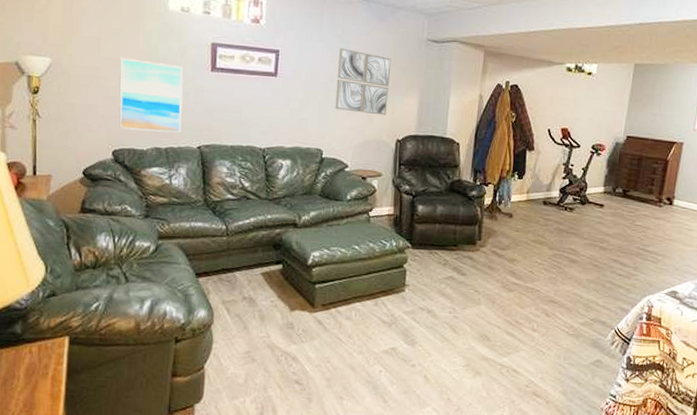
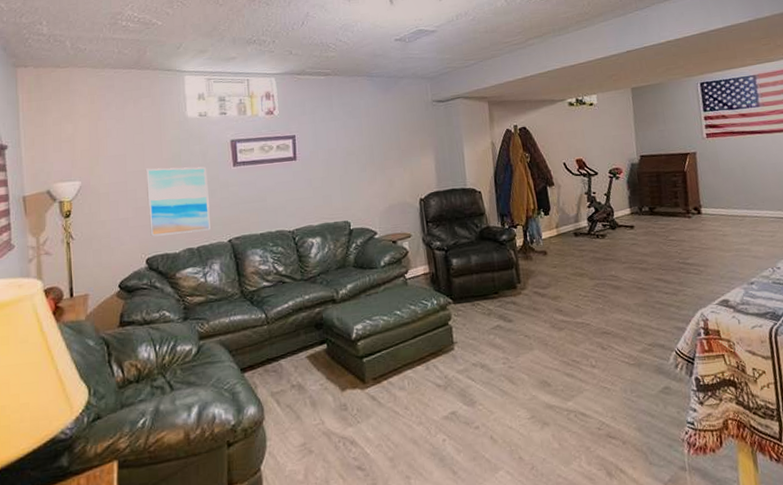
wall art: present [335,47,392,116] -> none [352,122,406,181]

